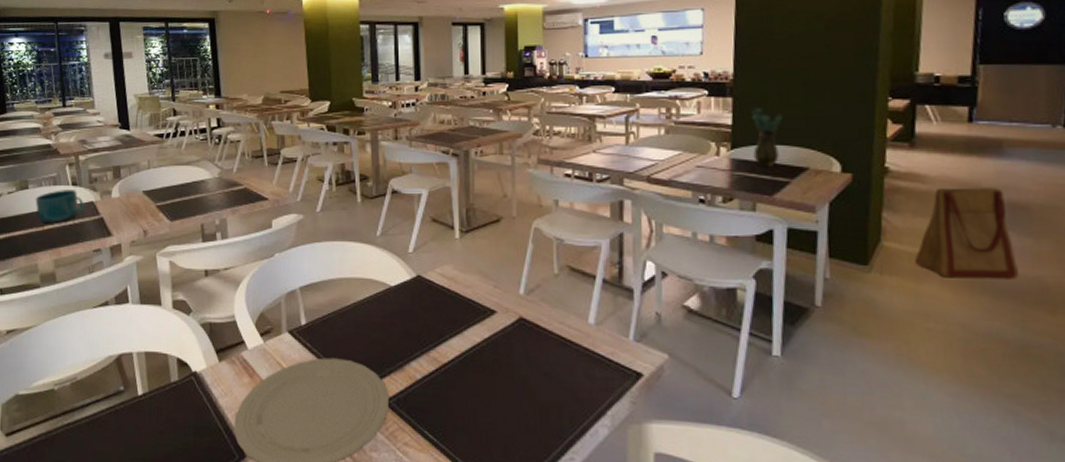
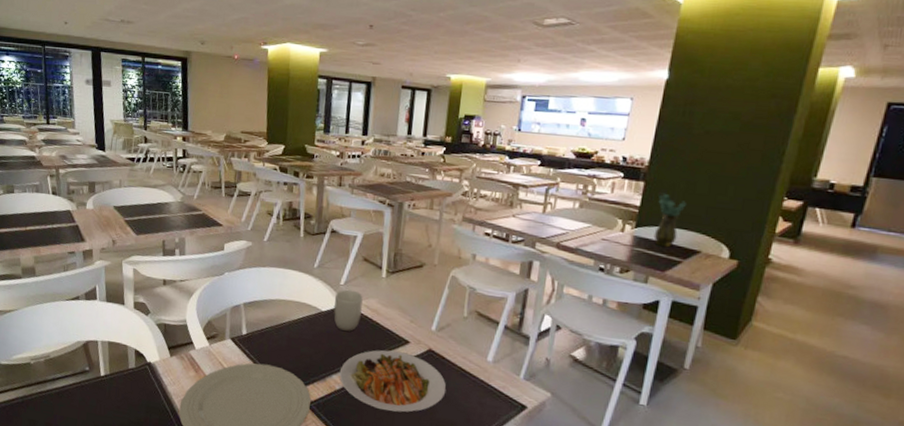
cup: present [35,190,84,223] -> none [19,197,62,225]
cup: none [405,257,436,307] -> present [333,289,363,331]
salad: none [419,324,546,399] -> present [339,349,447,413]
shopping bag: present [915,187,1020,280] -> none [778,282,868,365]

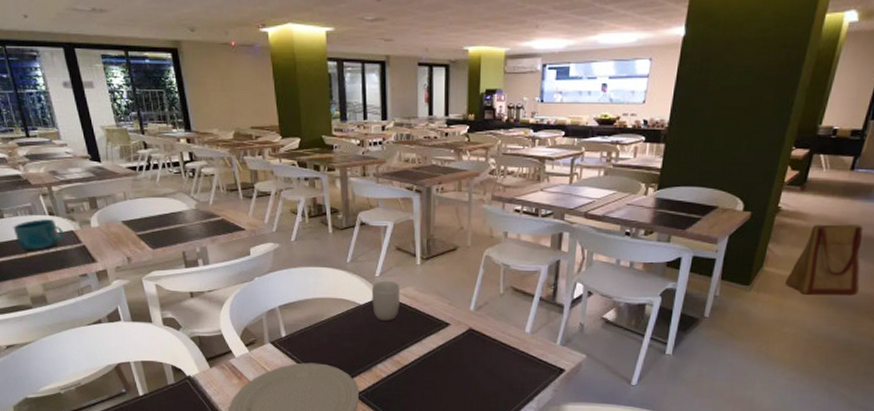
cup: none [19,197,62,225] -> present [13,219,64,250]
salad: present [339,349,447,413] -> none [384,334,489,391]
vase: present [653,191,688,248] -> none [675,151,705,206]
shopping bag: none [778,282,868,365] -> present [785,224,863,296]

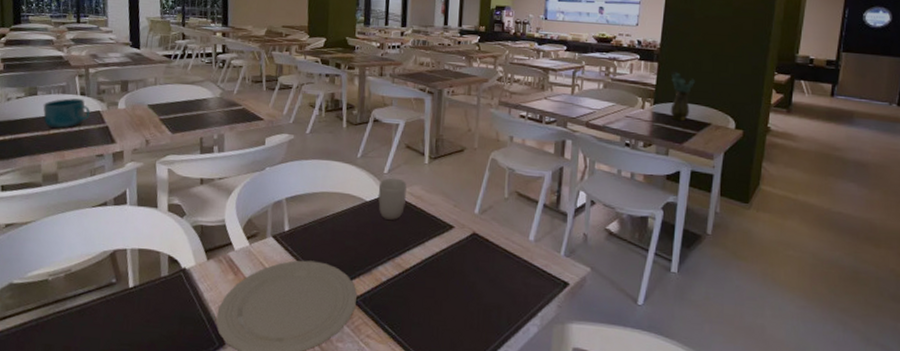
vase: none [675,151,705,206] -> present [670,70,696,122]
shopping bag: present [785,224,863,296] -> none [784,147,857,220]

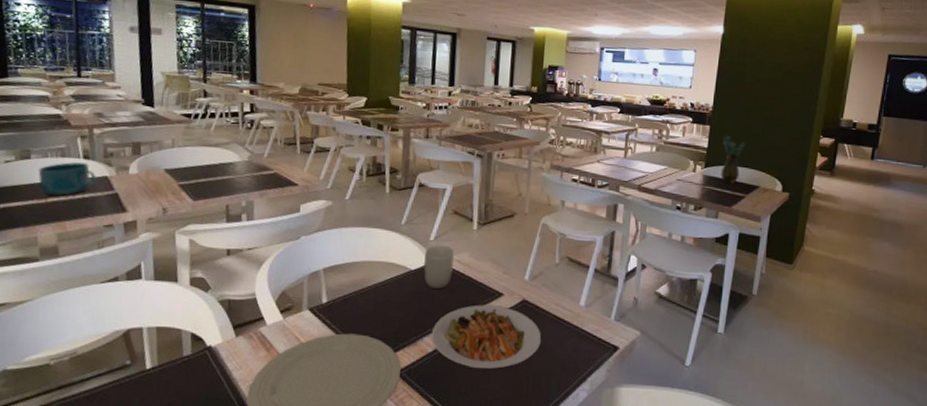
salad: none [385,236,492,300] -> present [431,304,542,369]

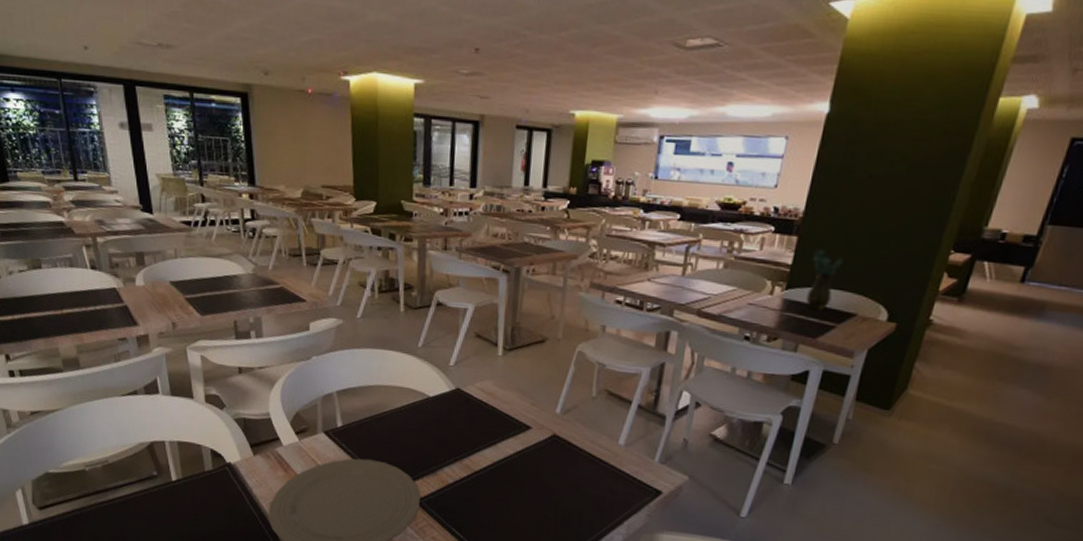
cup: present [38,162,96,196] -> none [50,272,105,307]
cup: present [423,245,454,289] -> none [443,371,477,418]
salad: present [431,304,542,369] -> none [451,437,574,505]

